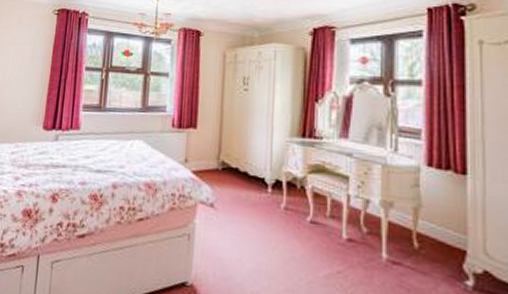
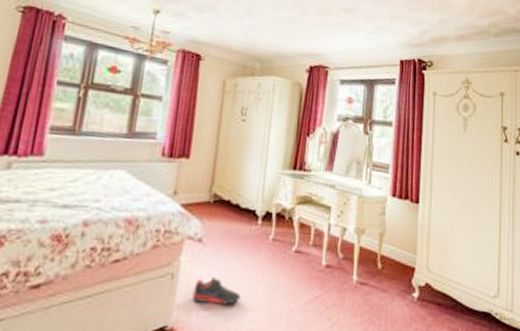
shoe: none [208,241,255,270] -> present [192,277,241,305]

